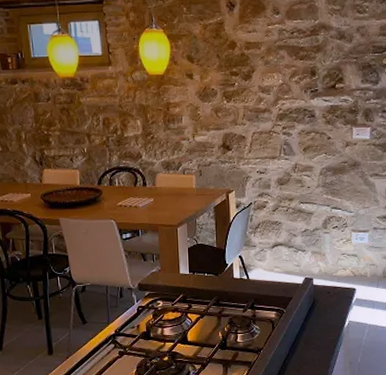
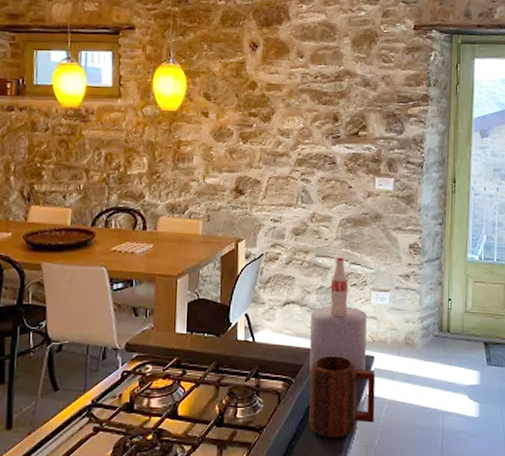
bottle: none [297,203,348,302] -> present [309,257,367,371]
mug: none [299,288,357,357] -> present [309,355,376,438]

